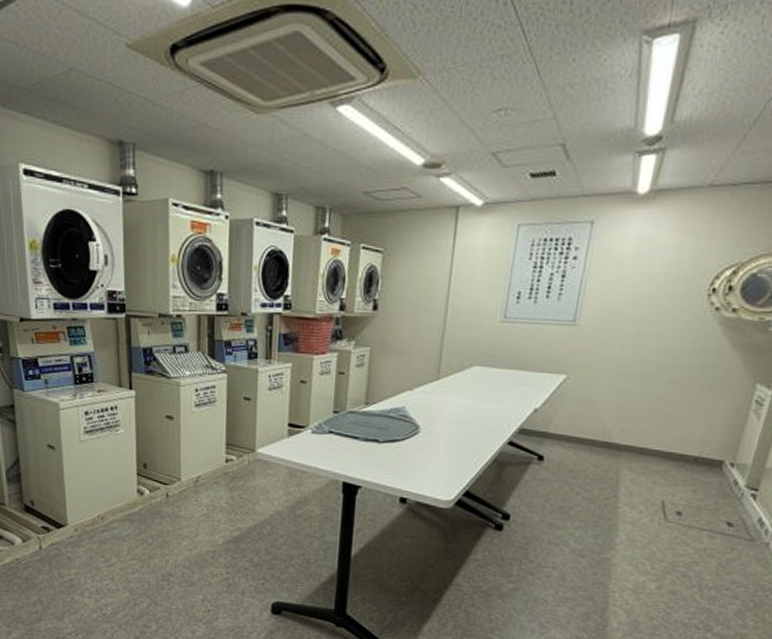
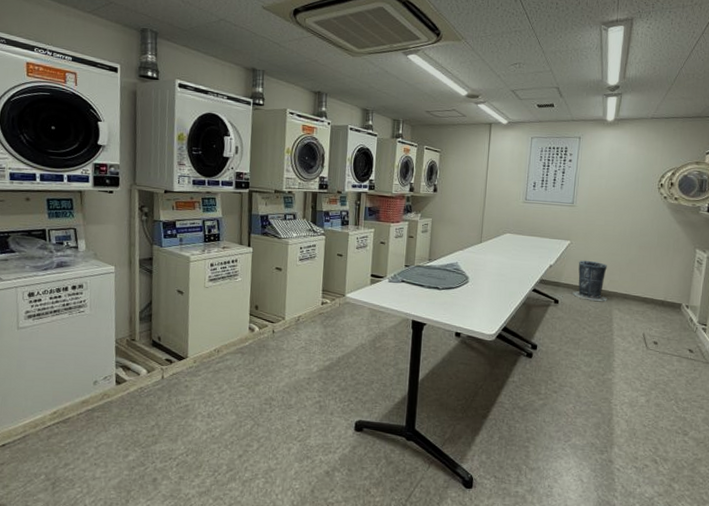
trash can: none [564,401,618,459] -> present [572,260,607,302]

